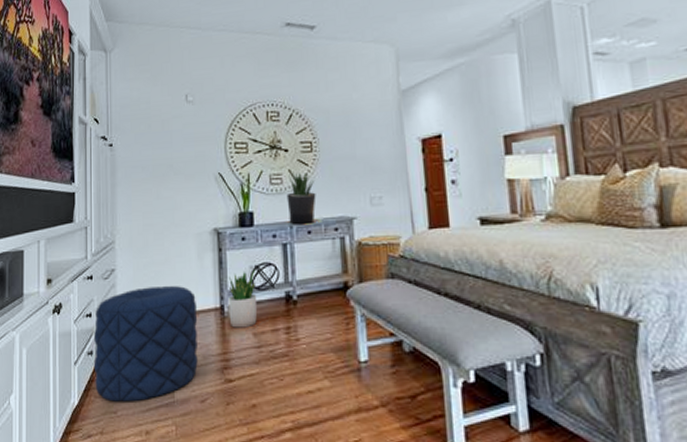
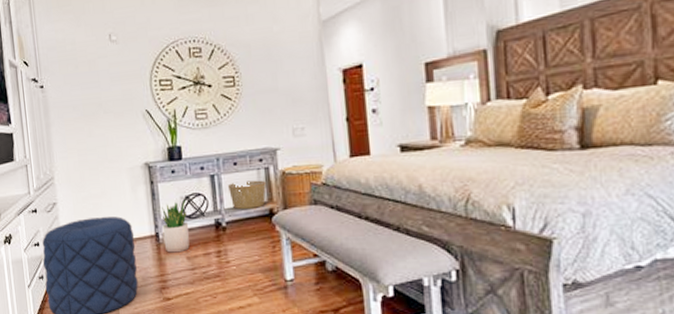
planter: present [286,171,316,225] -> none [212,105,241,157]
basket: none [301,250,341,281] -> present [228,180,266,209]

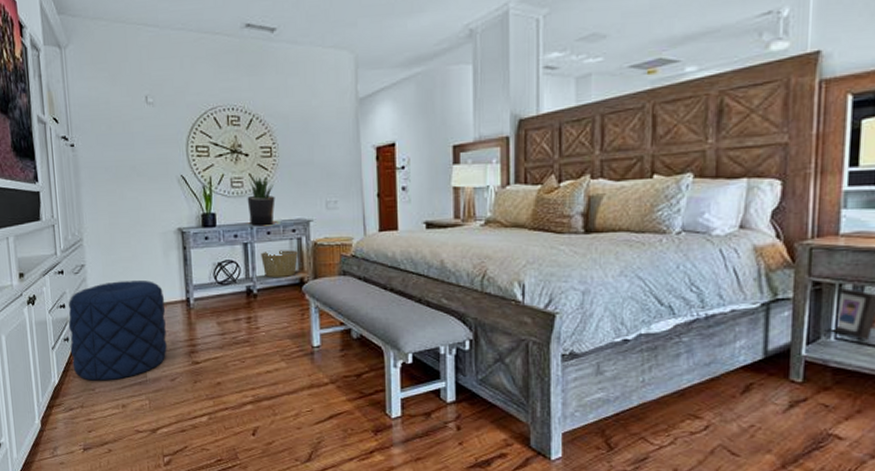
planter: present [161,200,190,253] -> none [193,267,221,318]
planter: none [212,105,241,157] -> present [247,175,275,226]

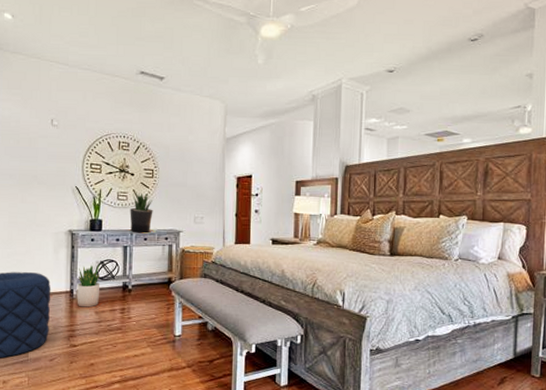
planter: none [193,267,221,318] -> present [77,264,100,308]
basket: present [261,250,298,277] -> none [137,254,168,276]

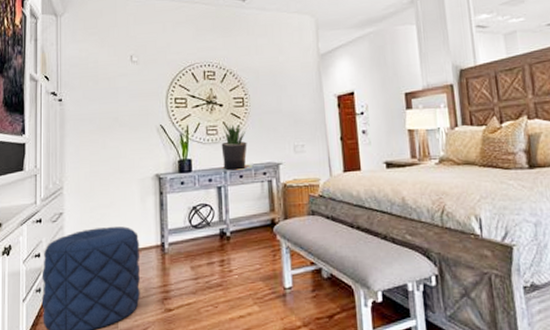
planter: present [77,264,100,308] -> none [168,211,195,263]

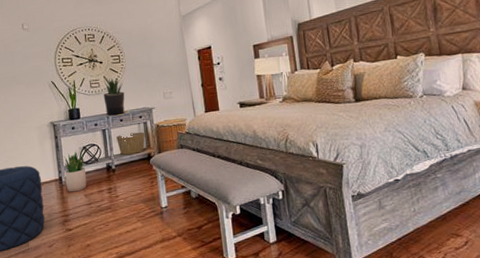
planter: none [168,211,195,263] -> present [64,150,87,193]
basket: none [234,192,269,219] -> present [116,132,145,155]

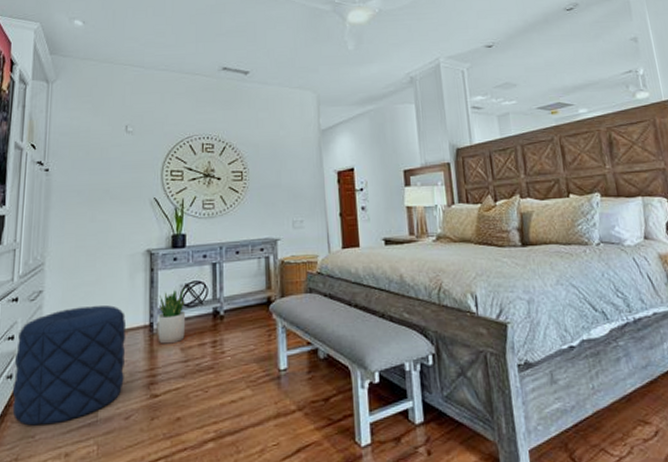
planter: present [103,77,125,116] -> none [218,197,245,246]
basket: present [116,132,145,155] -> none [229,268,266,297]

